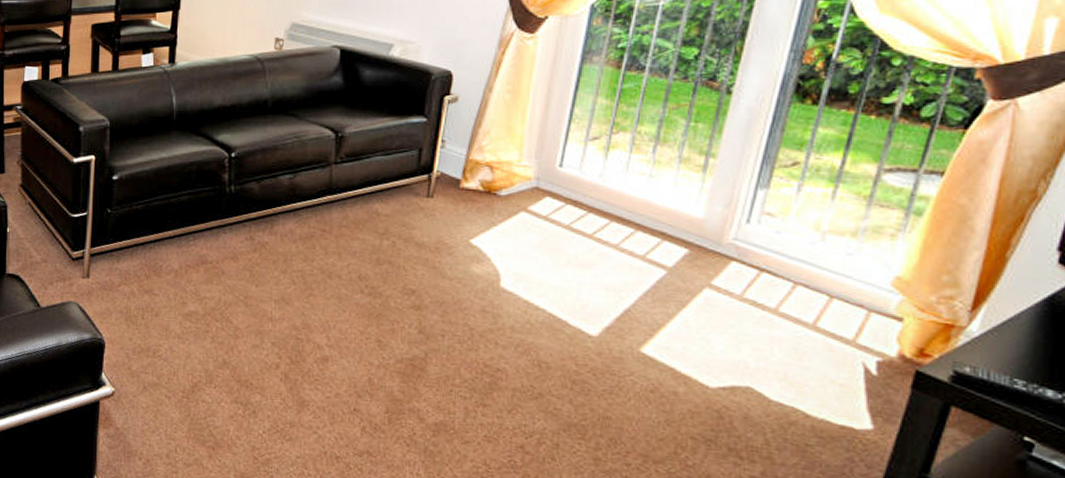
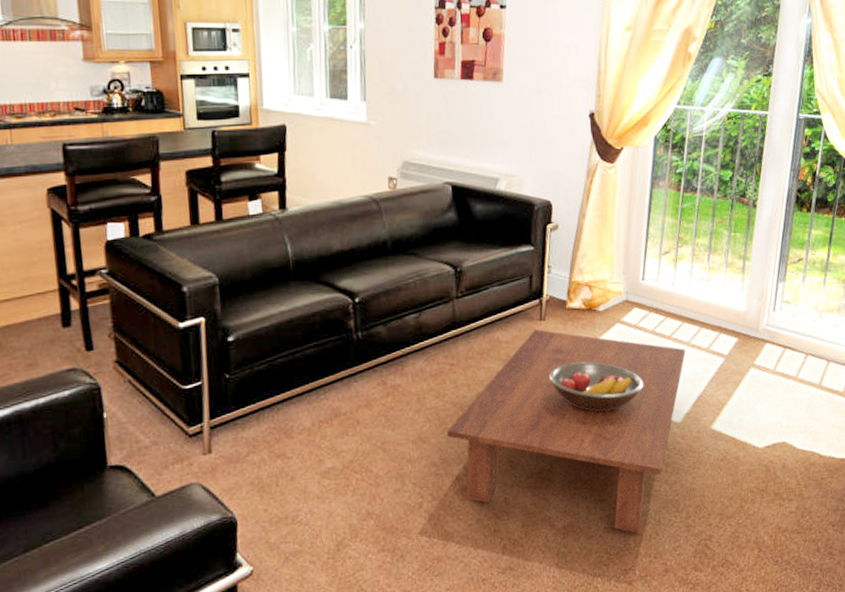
coffee table: none [312,206,612,452] -> present [447,329,686,534]
fruit bowl: none [432,248,551,308] -> present [548,362,644,412]

